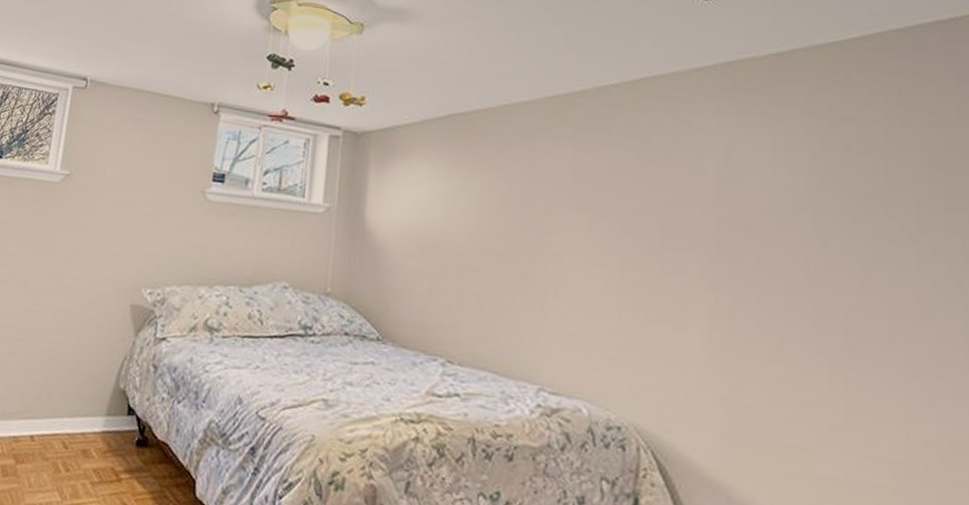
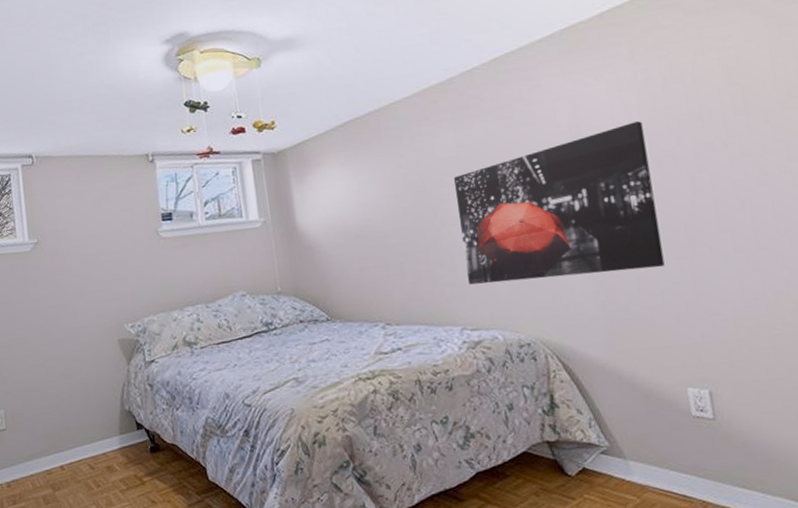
wall art: none [557,187,811,372] -> present [453,120,665,285]

